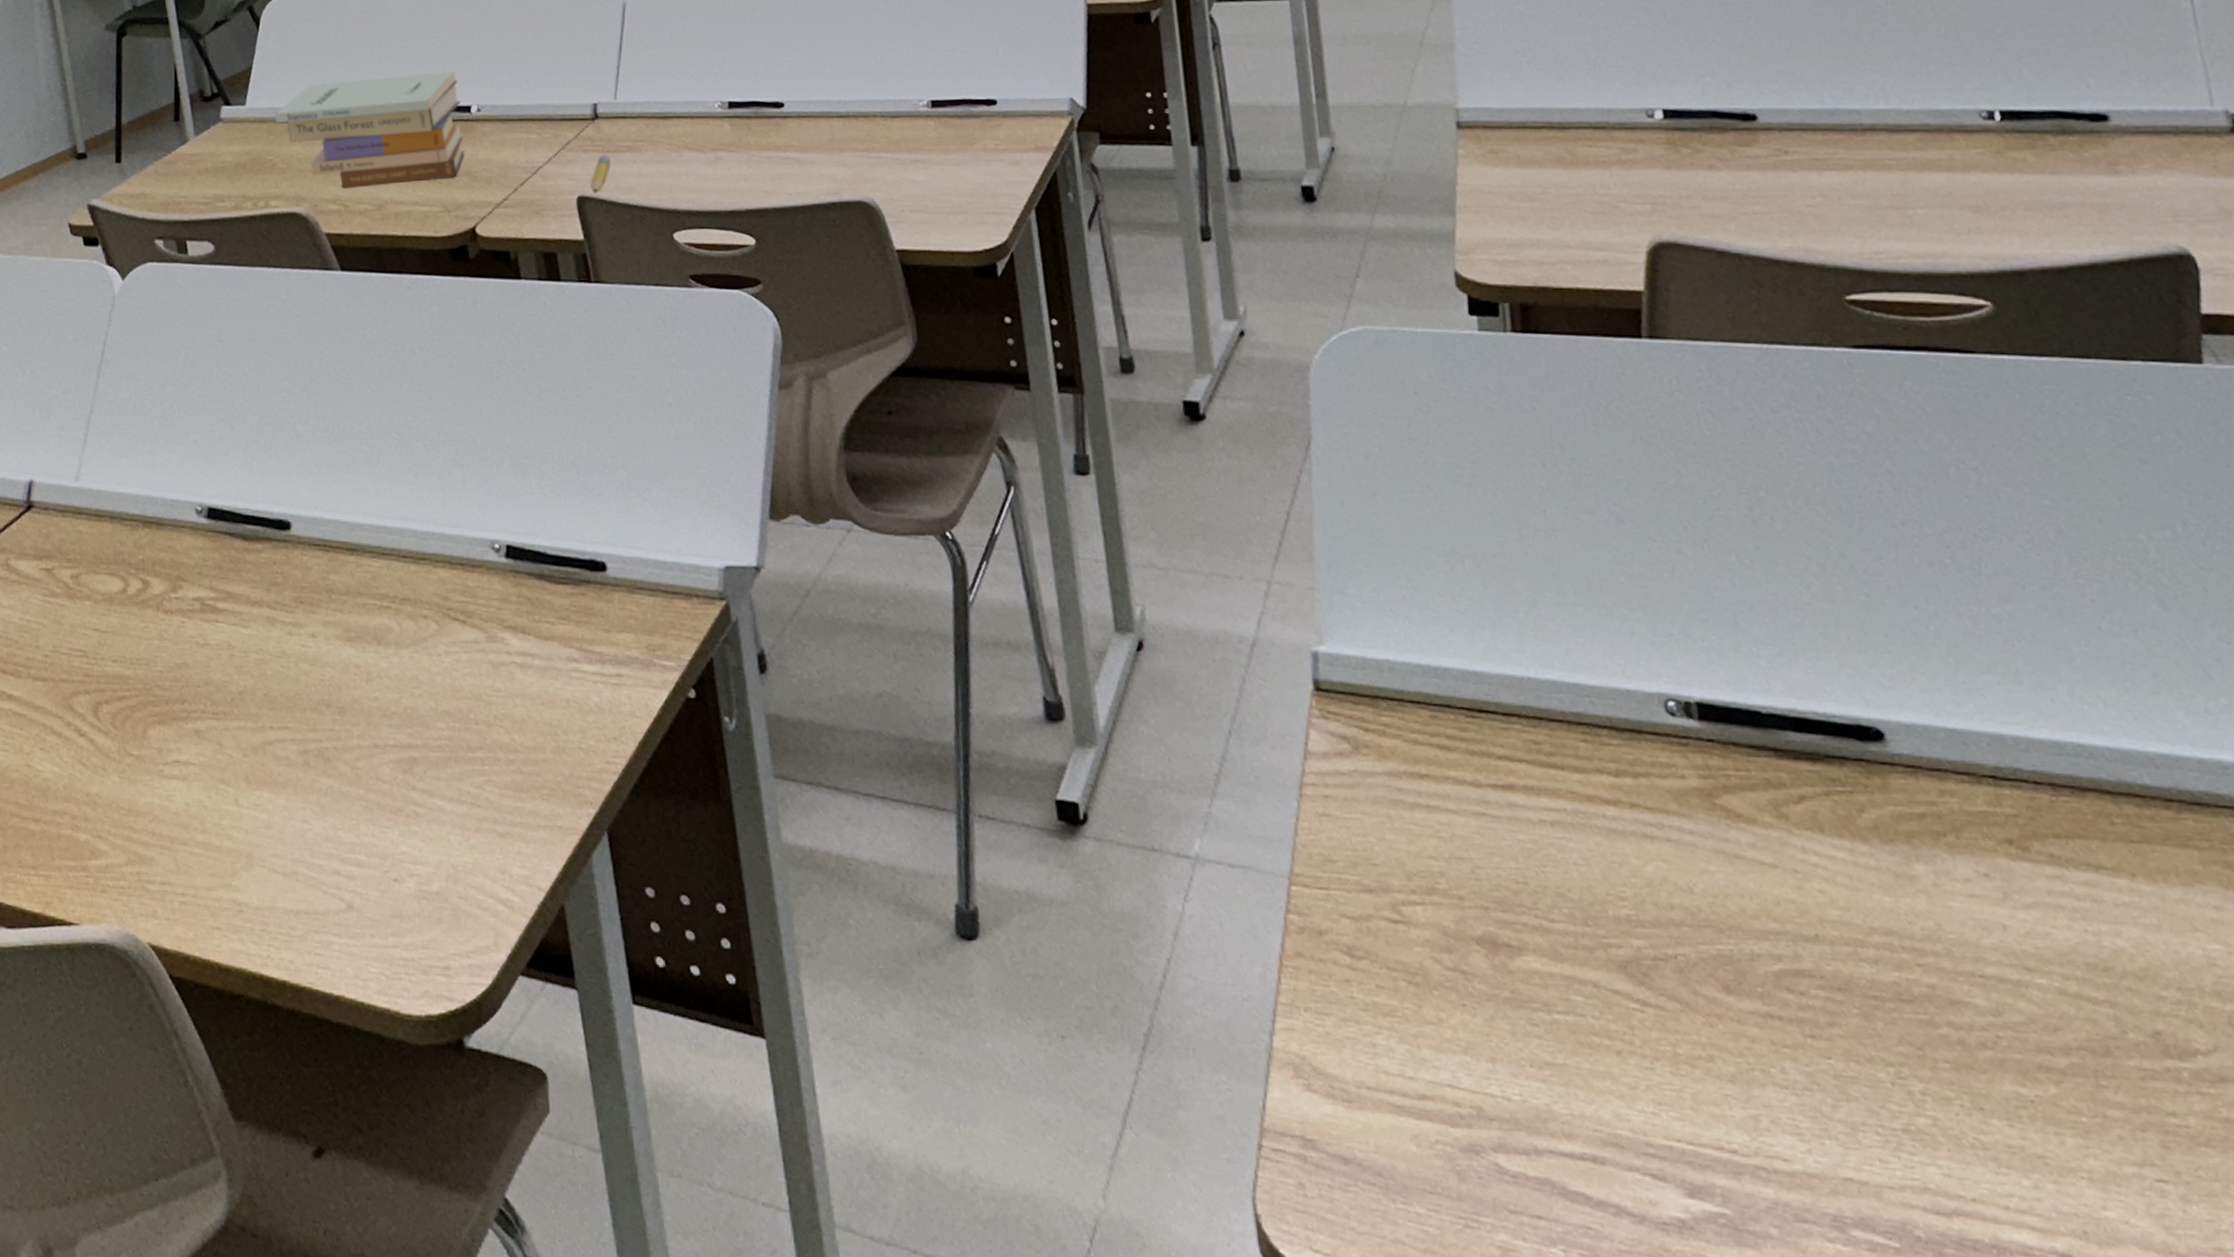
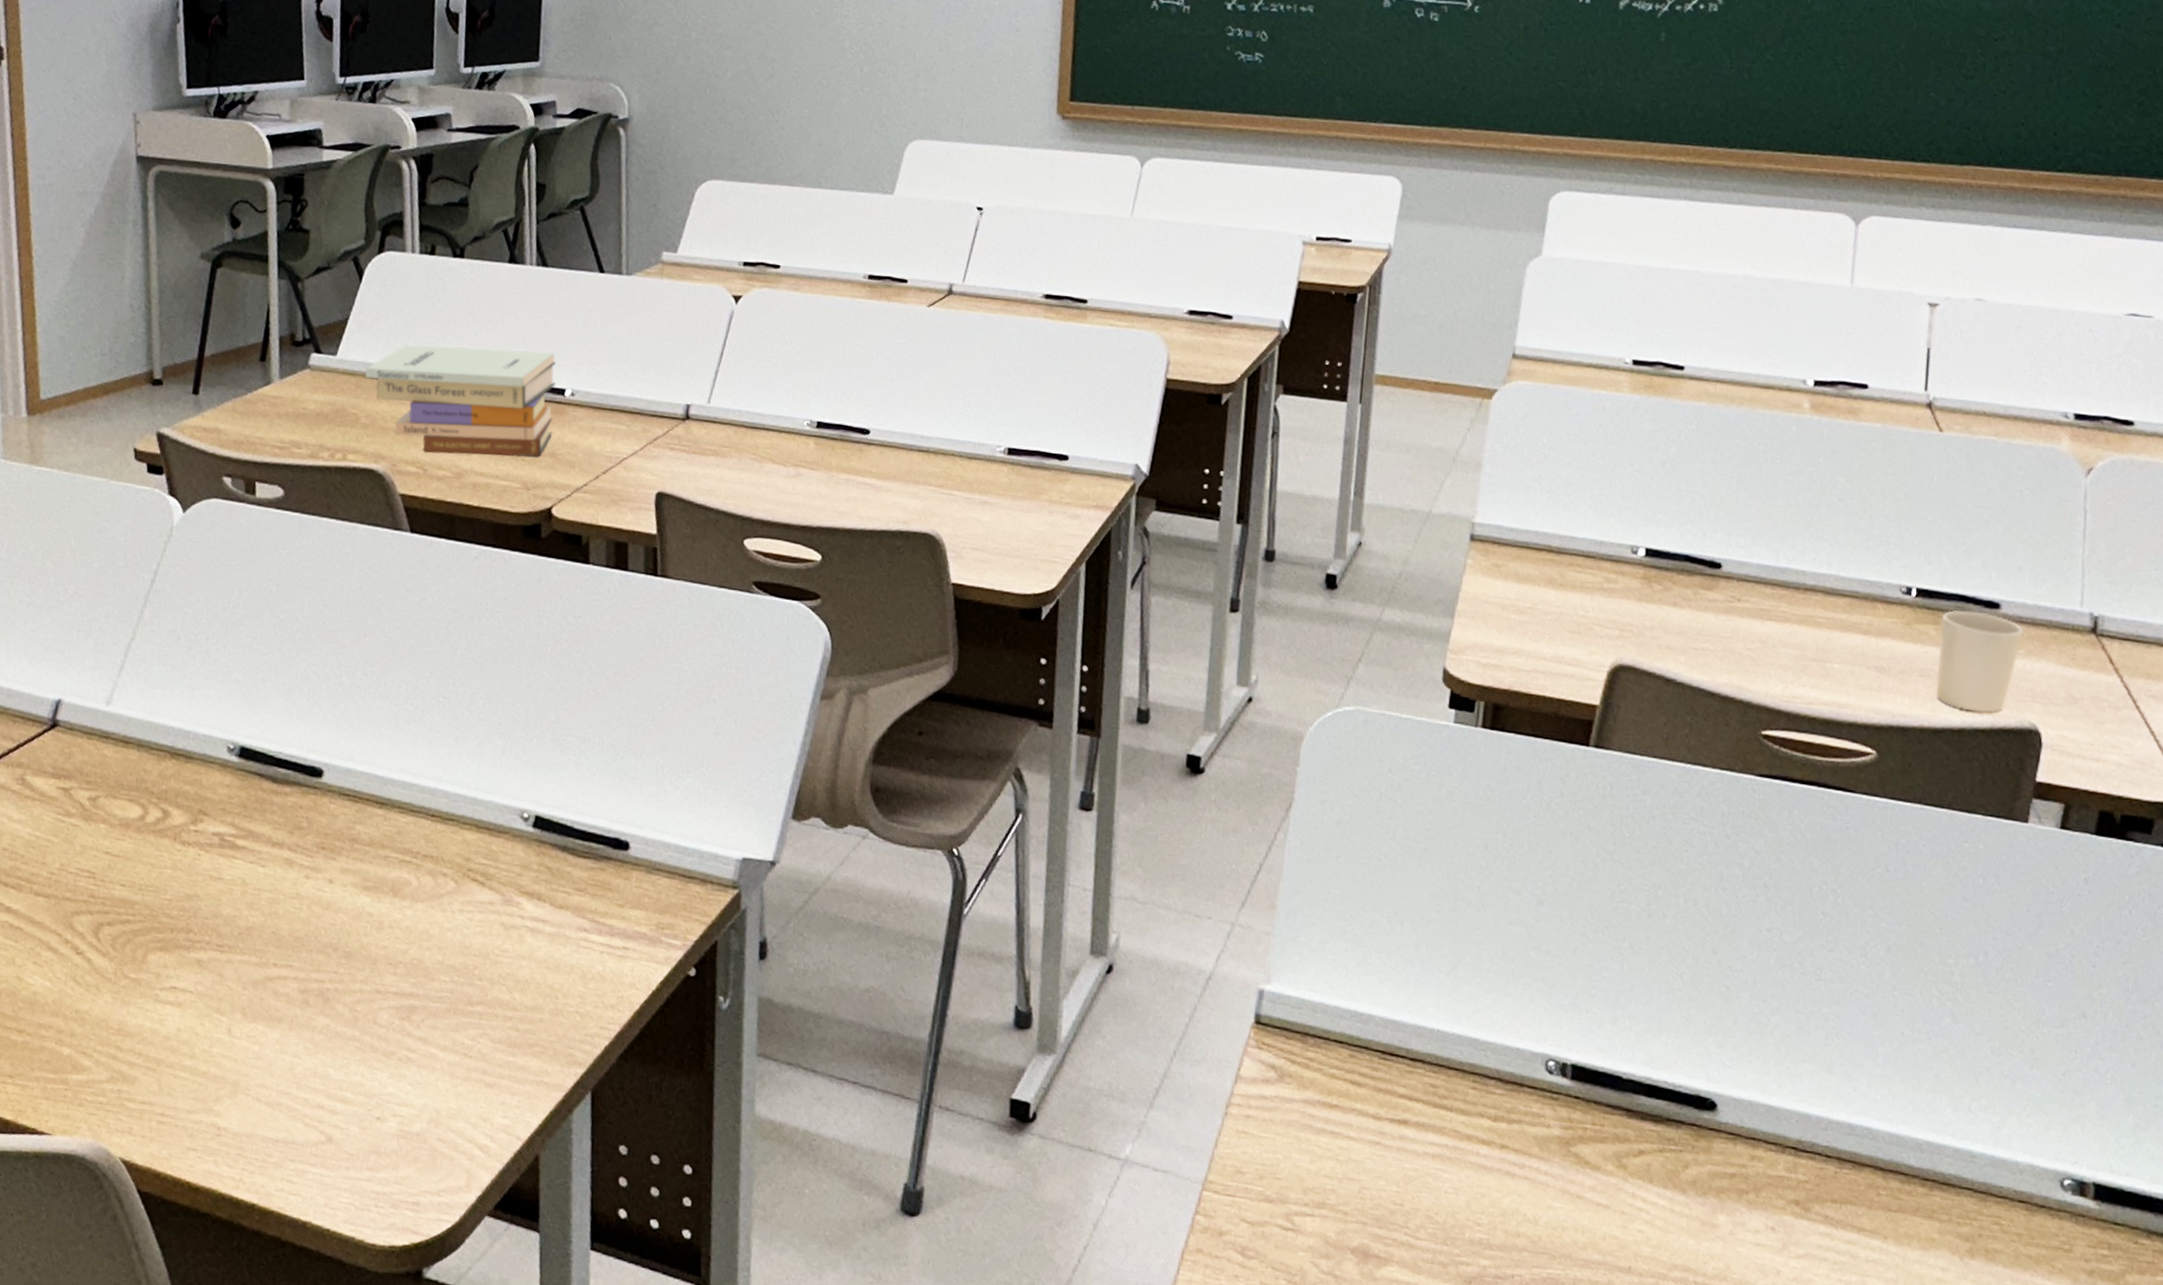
pencil: present [590,155,611,194] -> none [671,455,695,492]
mug: none [2038,127,2146,244] -> present [1936,610,2024,714]

